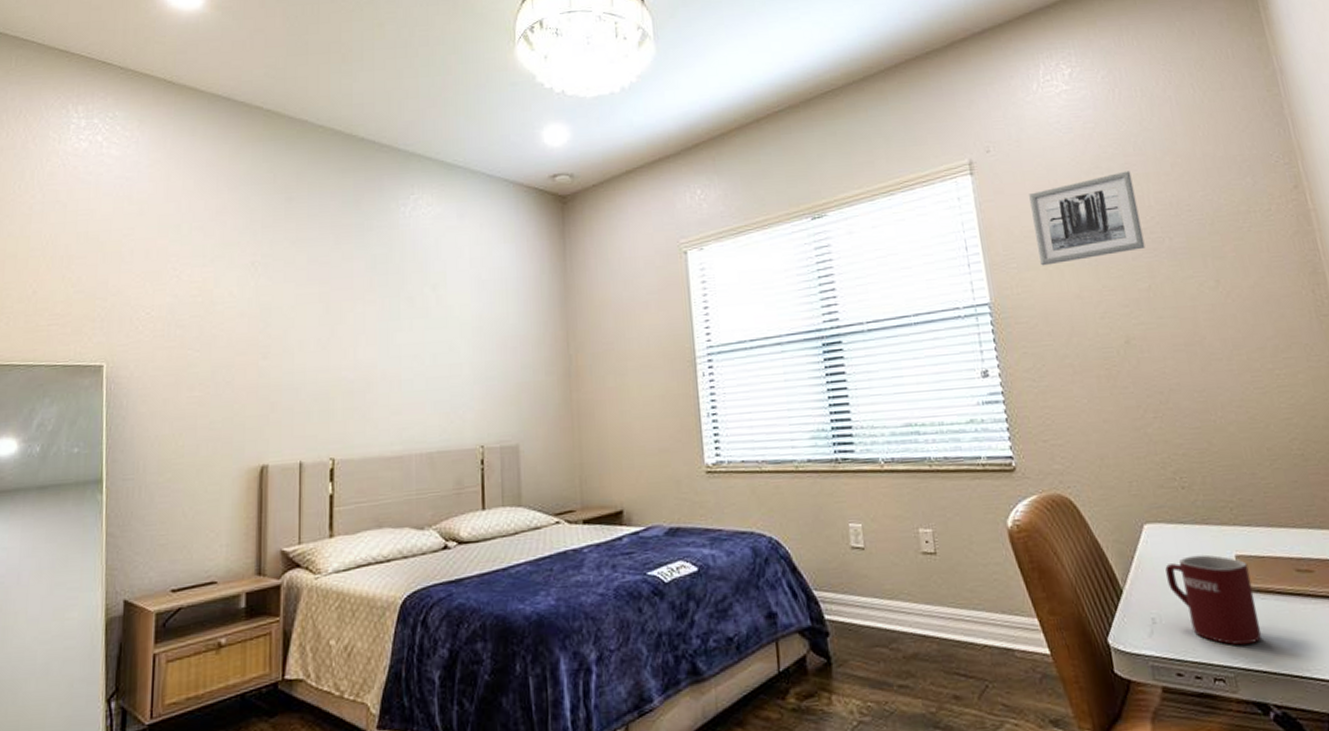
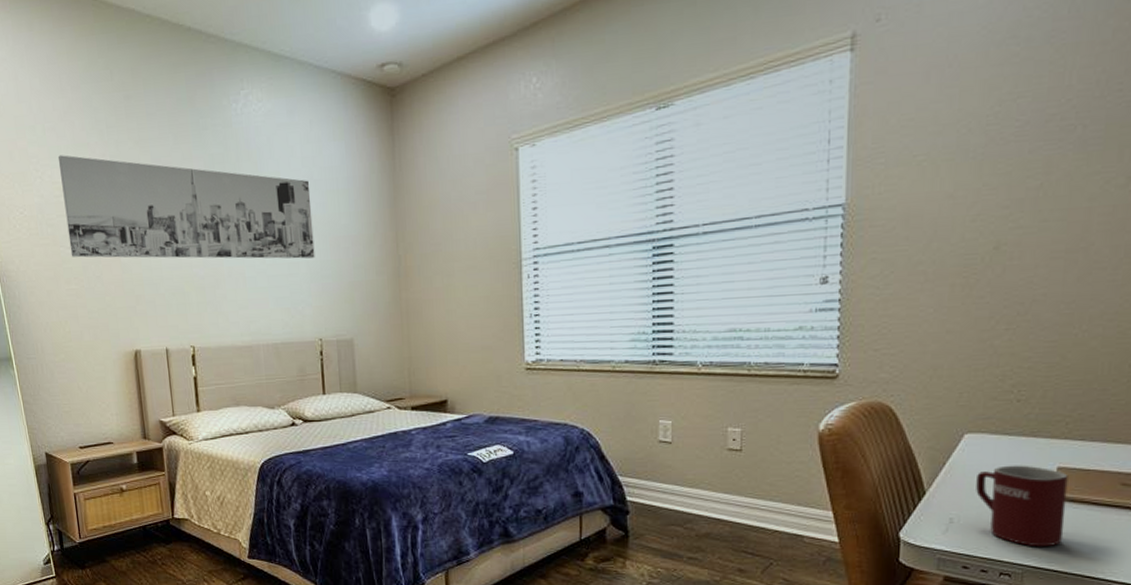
wall art: none [199,254,480,362] -> present [57,155,315,259]
wall art: present [1029,171,1146,266] -> none [914,40,1056,161]

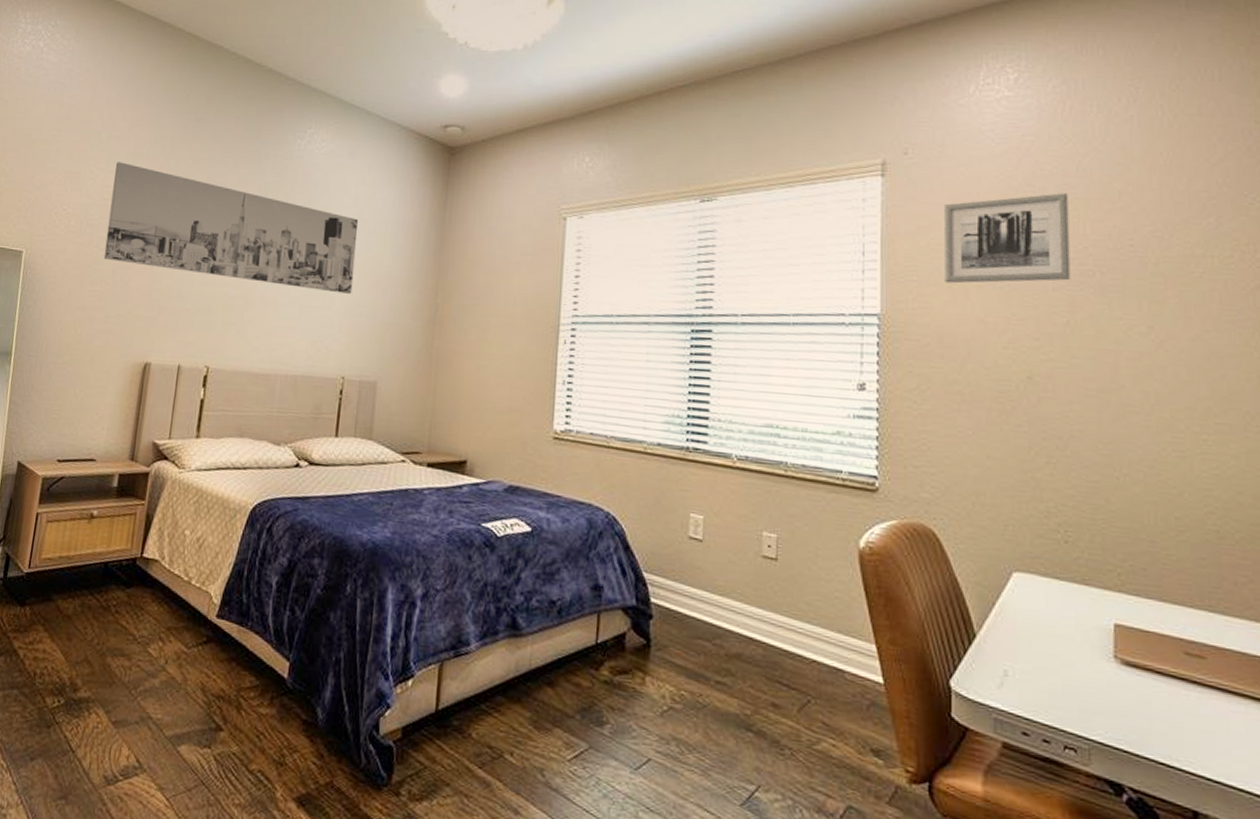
wall art: none [914,40,1056,161] -> present [944,193,1071,284]
mug: present [976,465,1069,547] -> none [1029,614,1130,720]

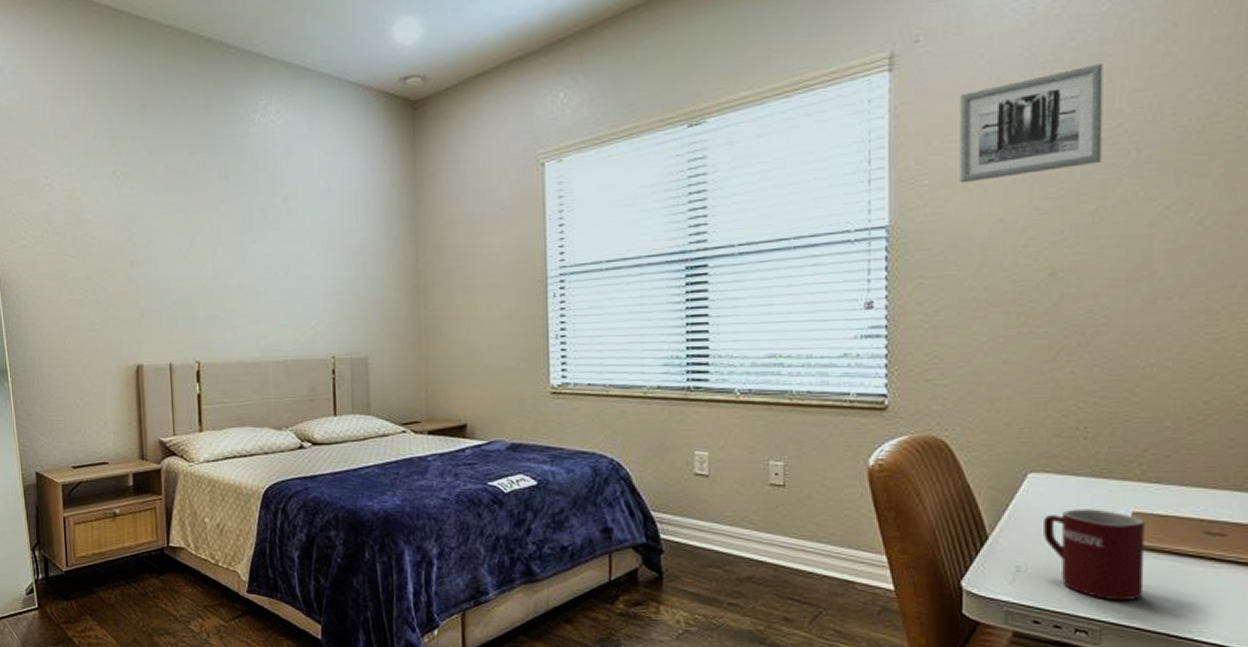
wall art: present [103,162,359,294] -> none [68,162,330,273]
mug: none [1029,614,1130,720] -> present [1044,509,1145,602]

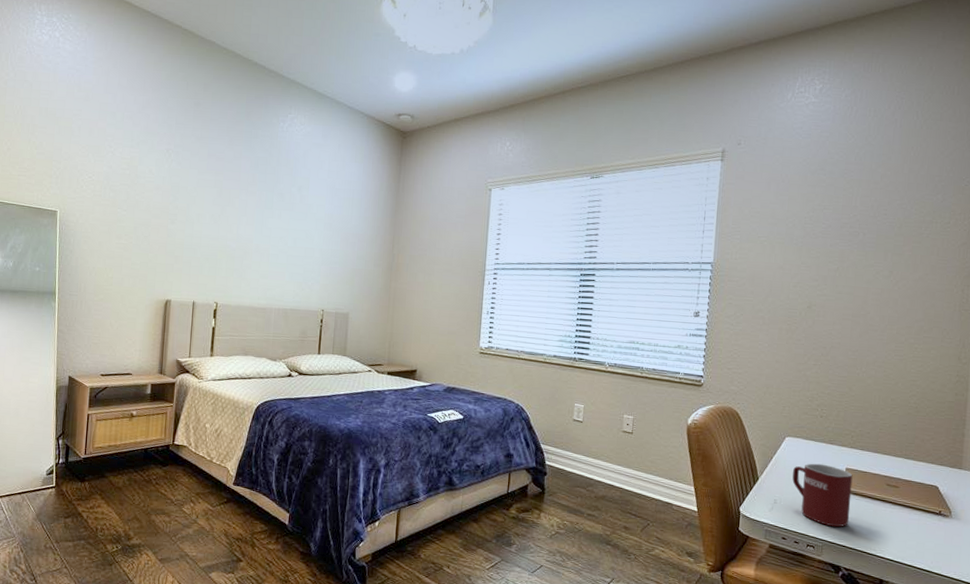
wall art: present [960,63,1103,183] -> none [759,175,848,241]

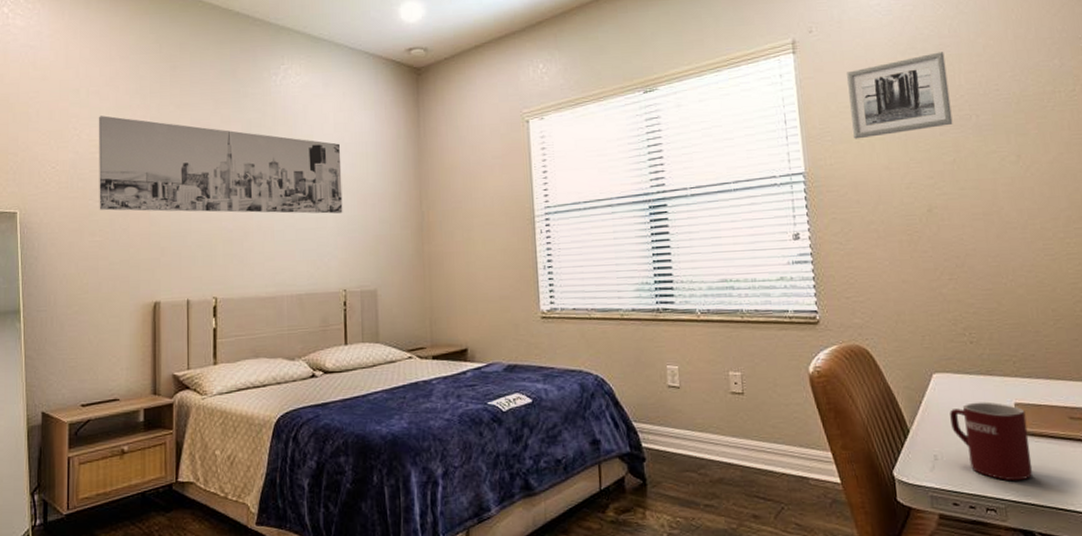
wall art: none [126,138,332,247] -> present [98,115,343,214]
wall art: none [759,175,848,241] -> present [847,52,953,139]

